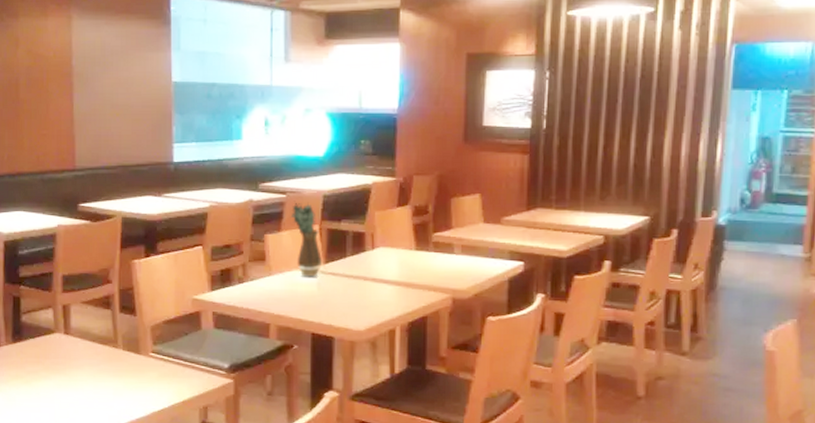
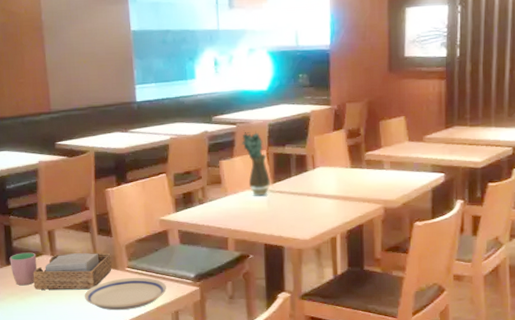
cup: none [16,329,48,367] -> present [9,252,38,286]
napkin holder: none [42,332,135,376] -> present [33,253,113,290]
plate: none [99,365,195,402] -> present [84,278,166,311]

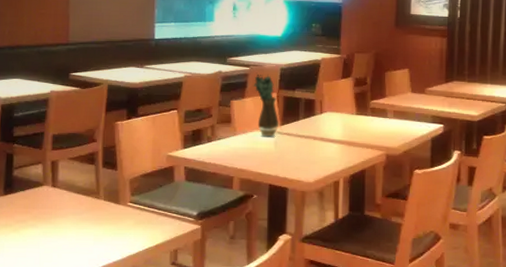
cup: present [9,252,38,286] -> none [8,182,37,217]
napkin holder: present [33,253,113,290] -> none [30,185,115,224]
plate: present [84,278,166,311] -> none [81,213,167,247]

